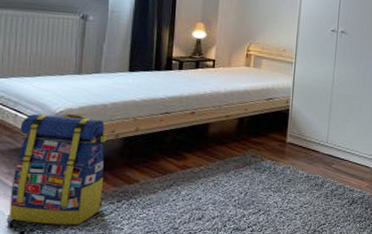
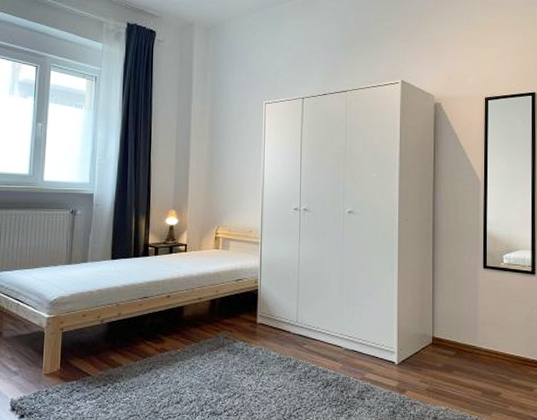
backpack: present [9,113,107,225] -> none [12,301,93,408]

